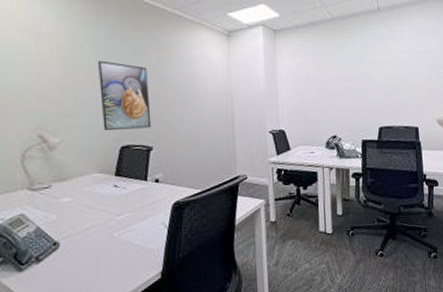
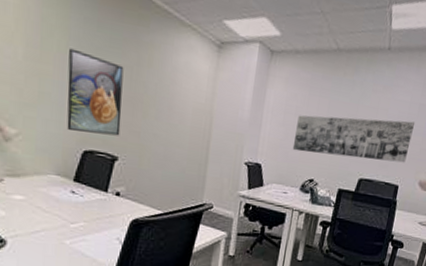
wall art: none [310,67,420,113] -> present [292,115,415,163]

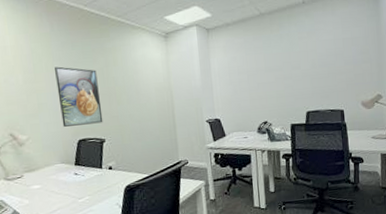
wall art: present [292,115,415,163] -> none [241,54,344,102]

